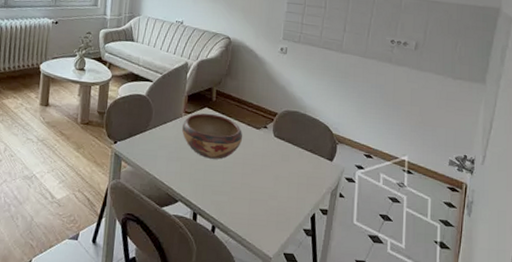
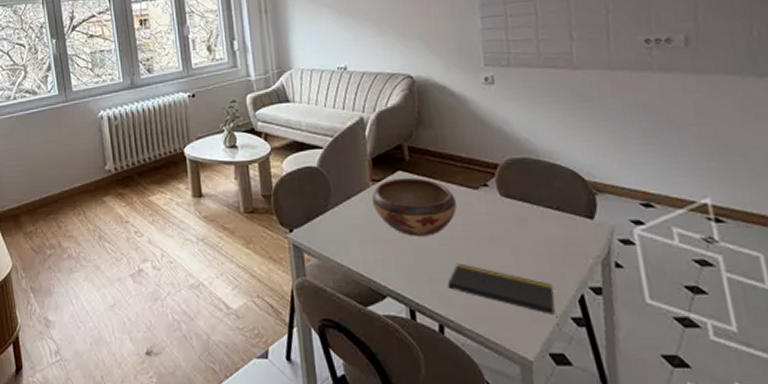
notepad: none [224,182,296,235] -> present [448,263,559,327]

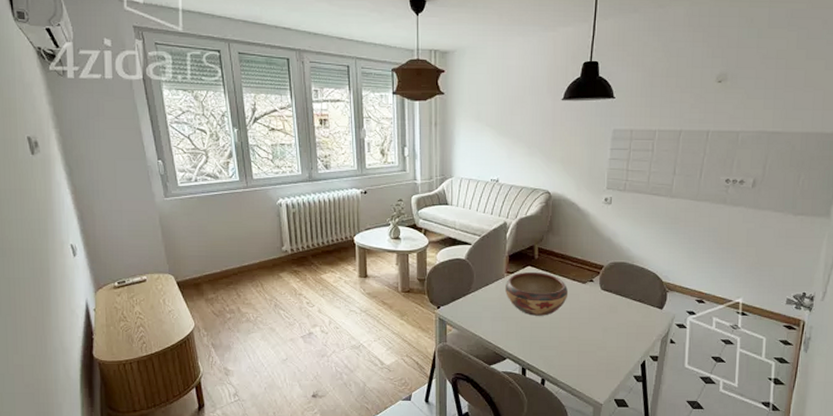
notepad: present [448,263,559,327] -> none [552,336,626,382]

